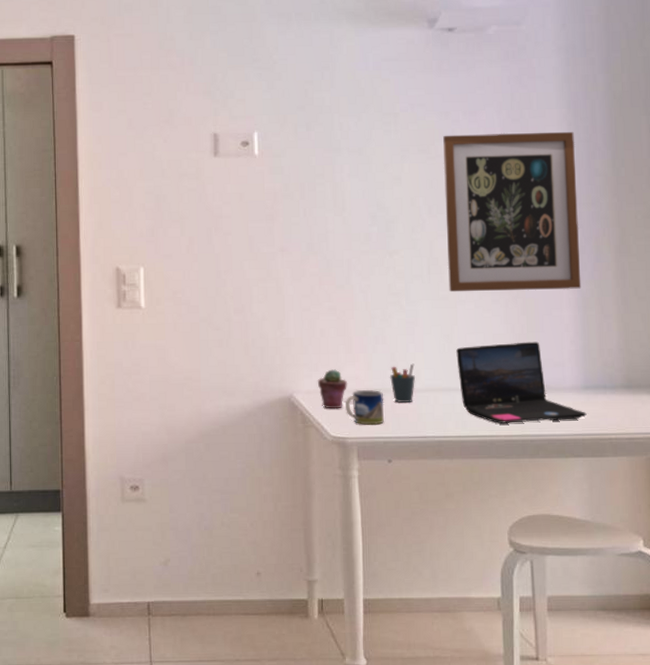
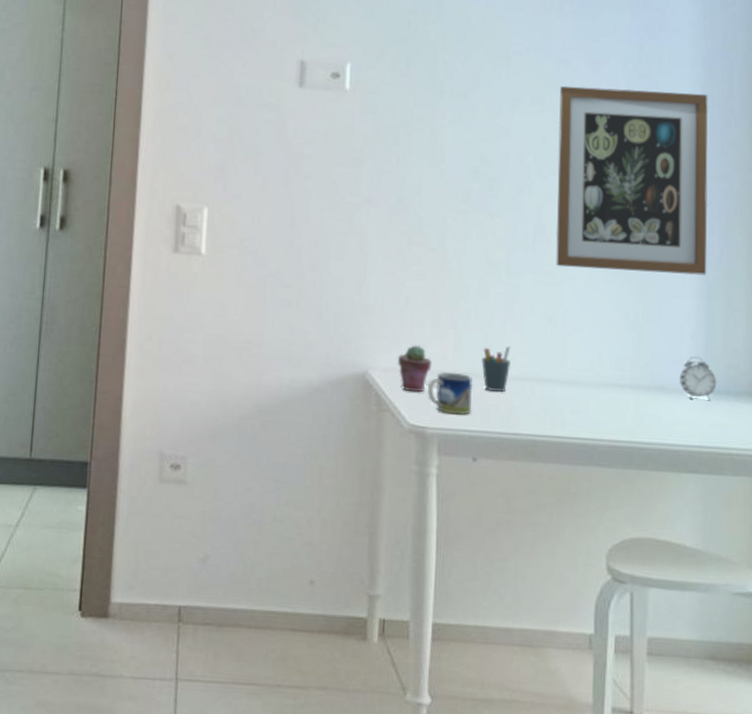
laptop: present [456,341,587,423] -> none [559,331,705,428]
alarm clock: none [562,359,595,395] -> present [679,357,717,400]

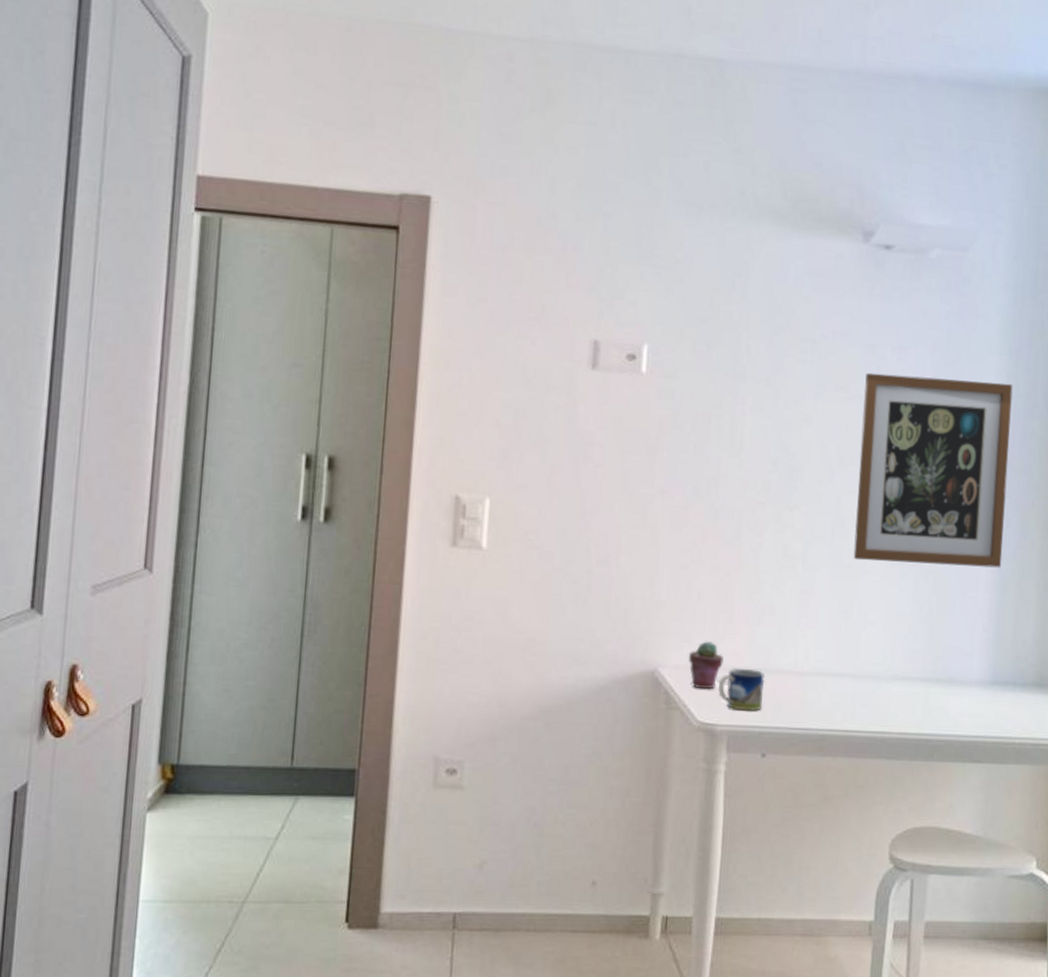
pen holder: present [480,346,511,393] -> none [773,641,804,688]
alarm clock: present [679,357,717,400] -> none [968,649,1005,691]

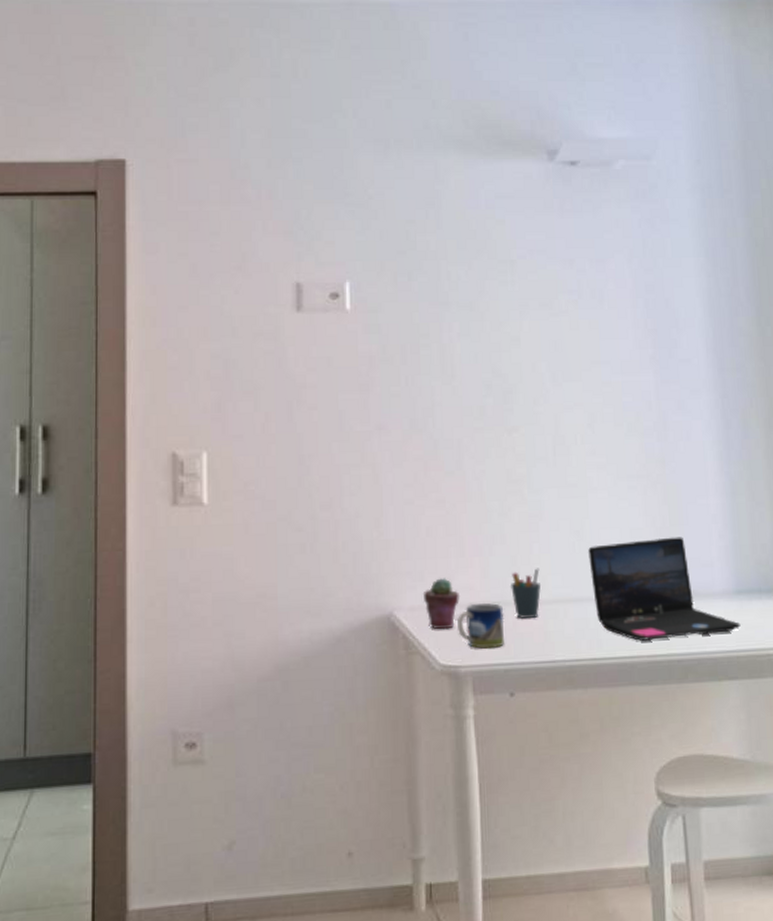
pen holder: none [773,641,804,688] -> present [510,568,541,619]
wall art: present [853,372,1013,568] -> none [567,284,729,478]
laptop: none [853,624,991,719] -> present [588,536,741,641]

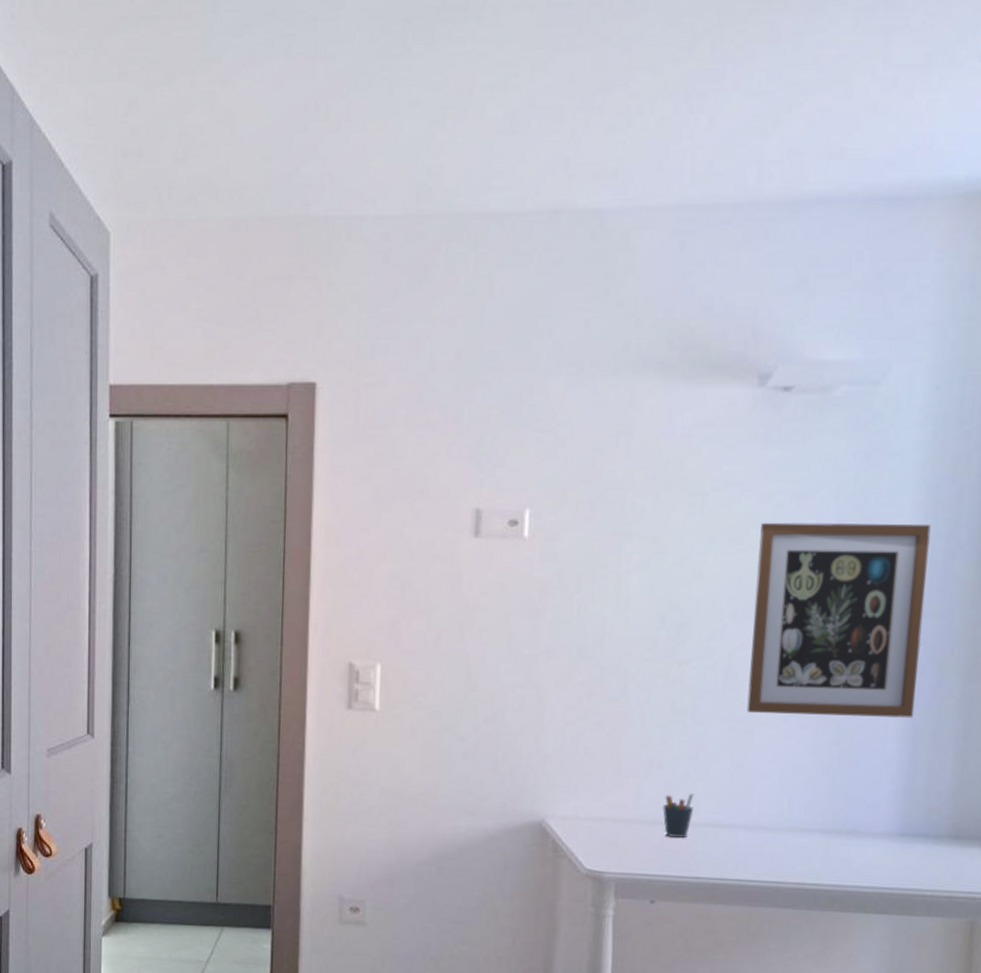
potted succulent: present [422,578,461,630] -> none [575,794,612,840]
mug: present [457,603,505,649] -> none [606,820,653,860]
wall art: none [567,284,729,478] -> present [746,522,931,718]
laptop: present [588,536,741,641] -> none [746,776,899,871]

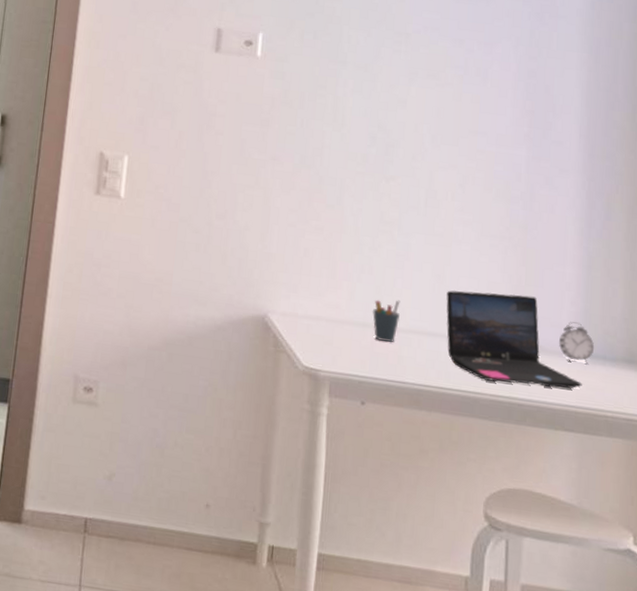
wall art: present [746,522,931,718] -> none [445,63,594,246]
laptop: none [746,776,899,871] -> present [446,290,582,389]
alarm clock: none [874,801,916,843] -> present [558,321,595,364]

